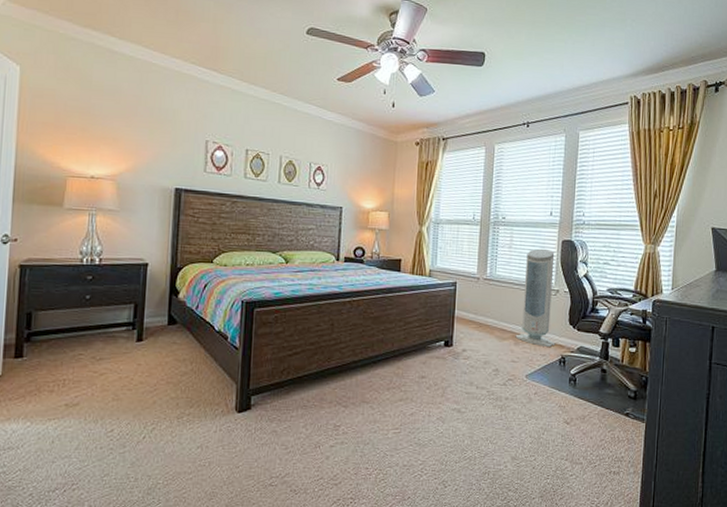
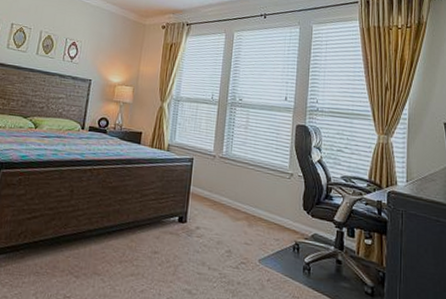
air purifier: present [515,248,556,347] -> none [249,131,289,231]

